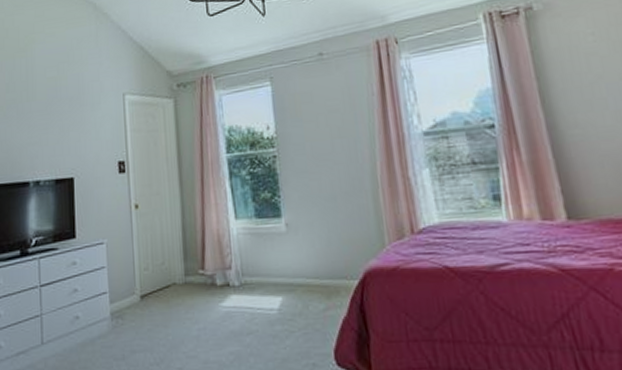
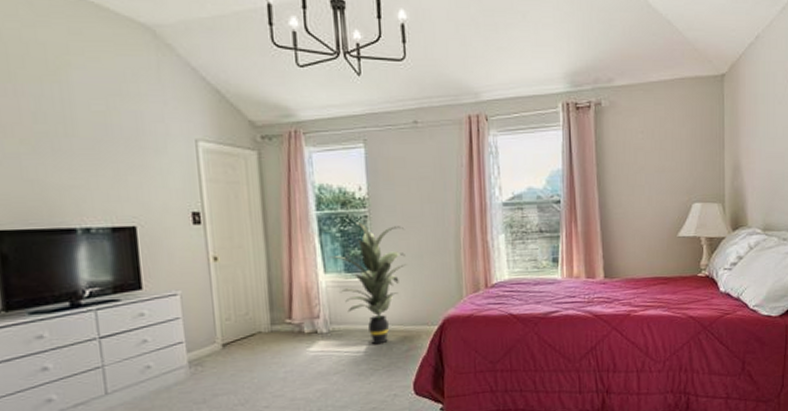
indoor plant: none [240,162,320,302] -> present [329,222,407,345]

